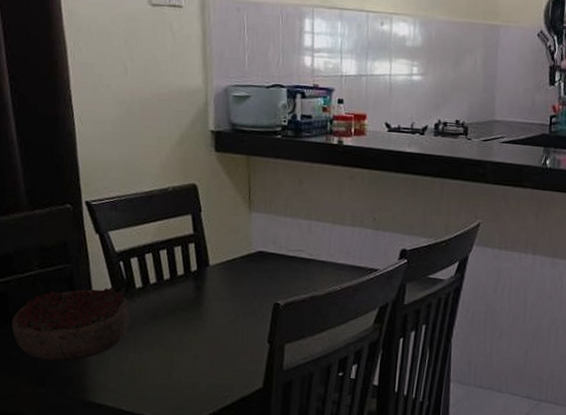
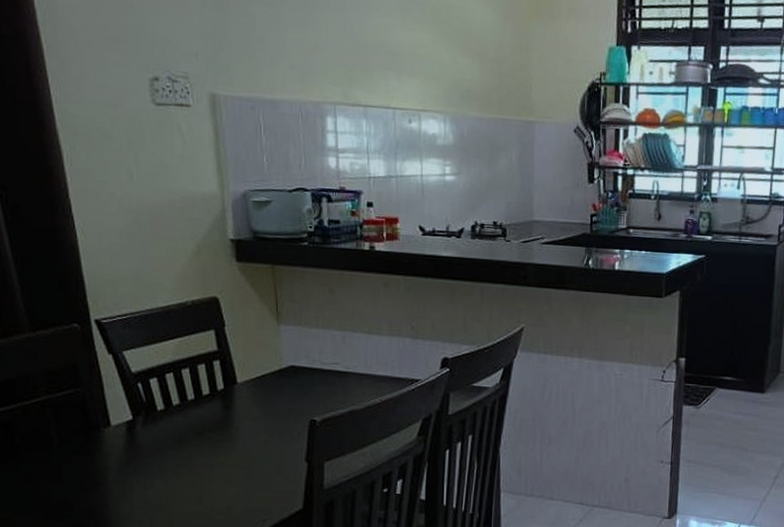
decorative bowl: present [11,287,130,362] -> none [19,410,153,493]

